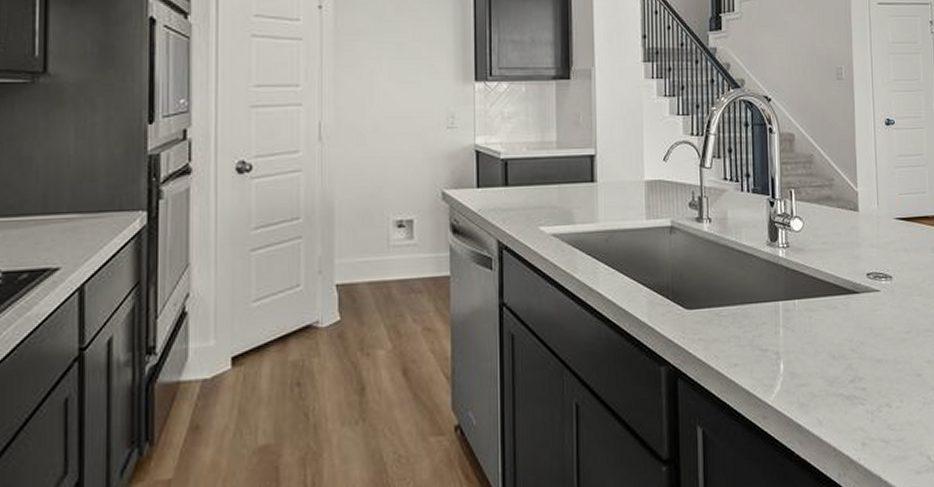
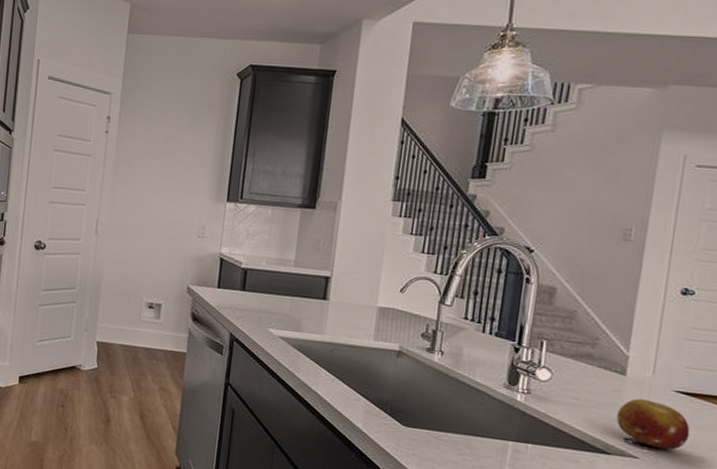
fruit: none [858,232,912,278] -> present [616,398,690,450]

